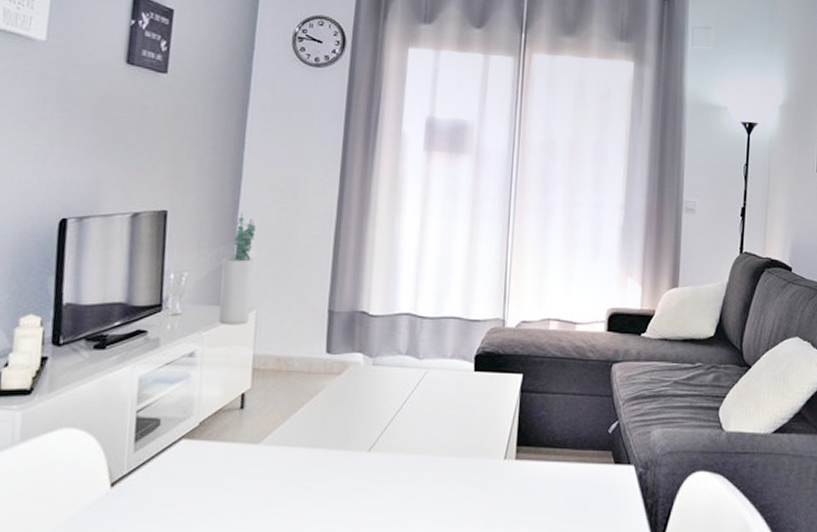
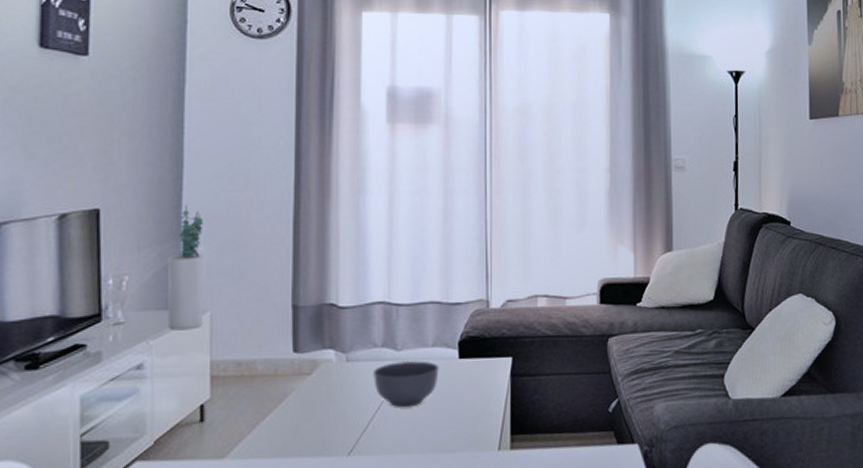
bowl: none [396,369,456,411] -> present [373,360,439,407]

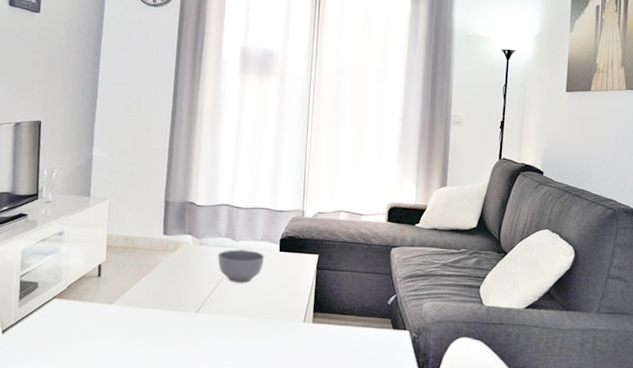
vase: present [167,204,204,331] -> none [80,122,109,211]

